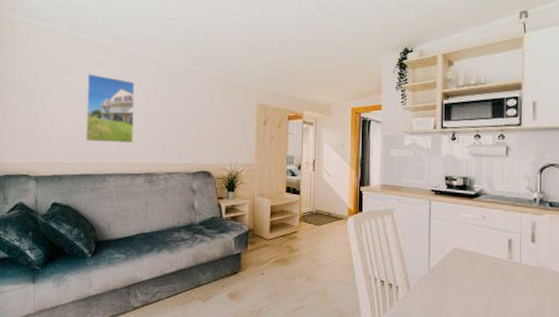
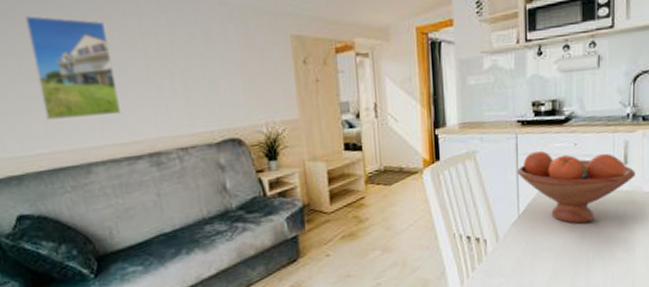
fruit bowl: none [429,217,543,289] -> present [517,151,636,224]

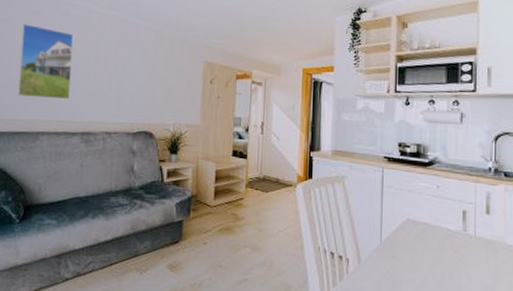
fruit bowl: present [517,151,636,224] -> none [381,186,498,263]

